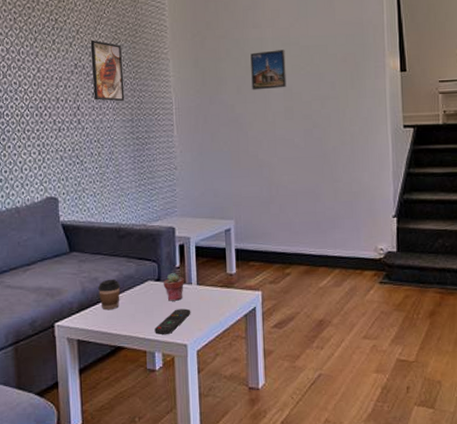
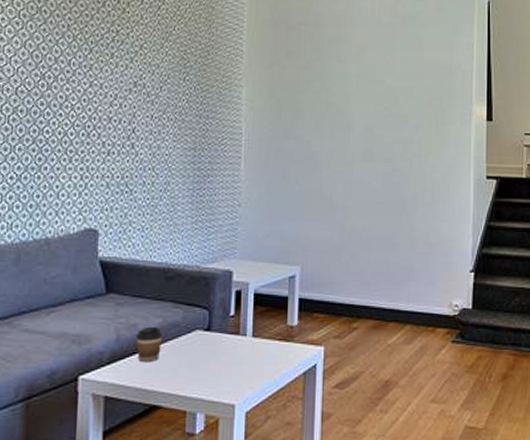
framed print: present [90,39,125,102] -> none [153,57,190,128]
remote control: present [154,308,191,334] -> none [198,363,243,392]
potted succulent: present [163,272,184,301] -> none [213,321,238,354]
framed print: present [250,50,287,90] -> none [331,87,369,128]

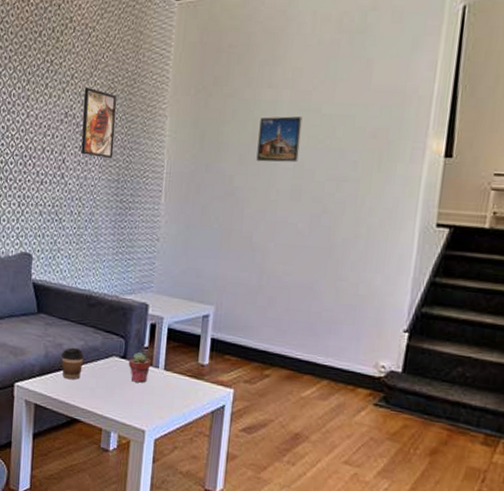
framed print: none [153,57,190,128] -> present [81,87,116,159]
potted succulent: none [213,321,238,354] -> present [128,351,151,383]
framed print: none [331,87,369,128] -> present [256,116,303,163]

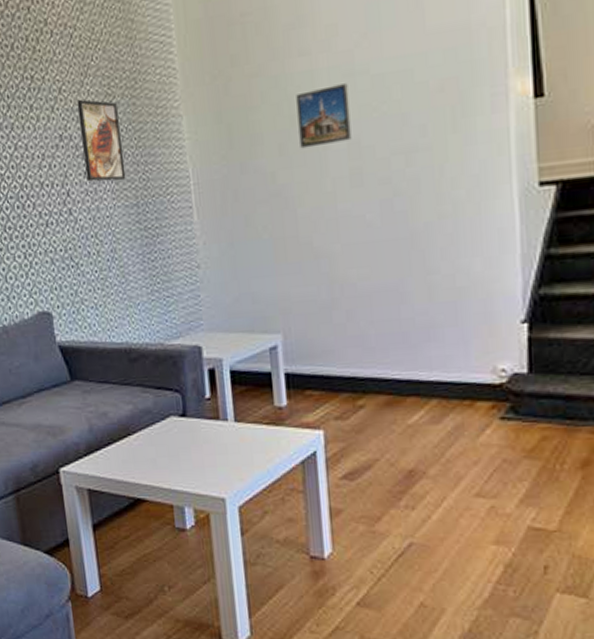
coffee cup: present [60,347,85,380] -> none [107,414,137,454]
potted succulent: present [128,351,151,383] -> none [189,405,217,443]

